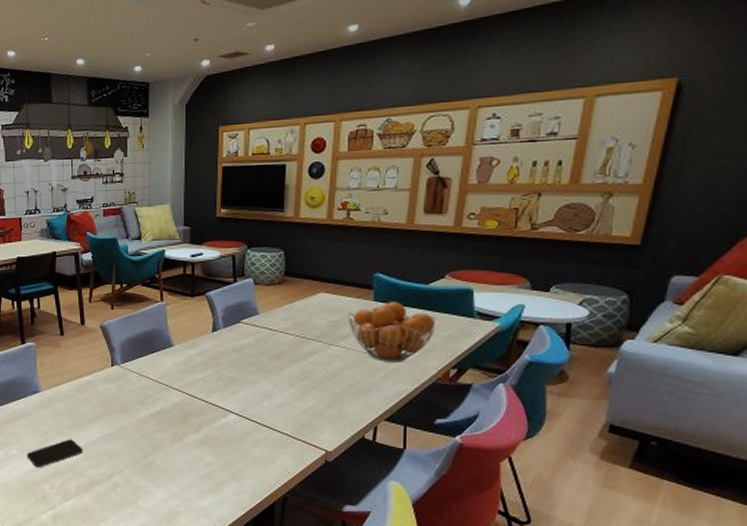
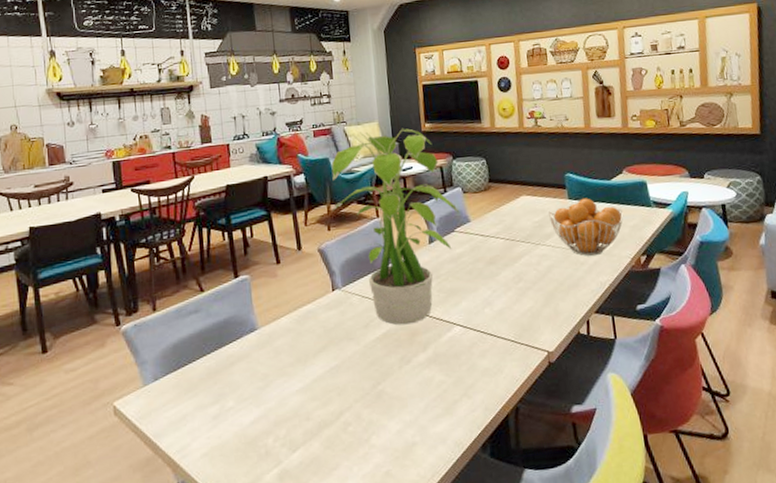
smartphone: present [27,439,83,468] -> none [245,378,308,419]
potted plant: none [117,212,247,406] -> present [331,128,459,325]

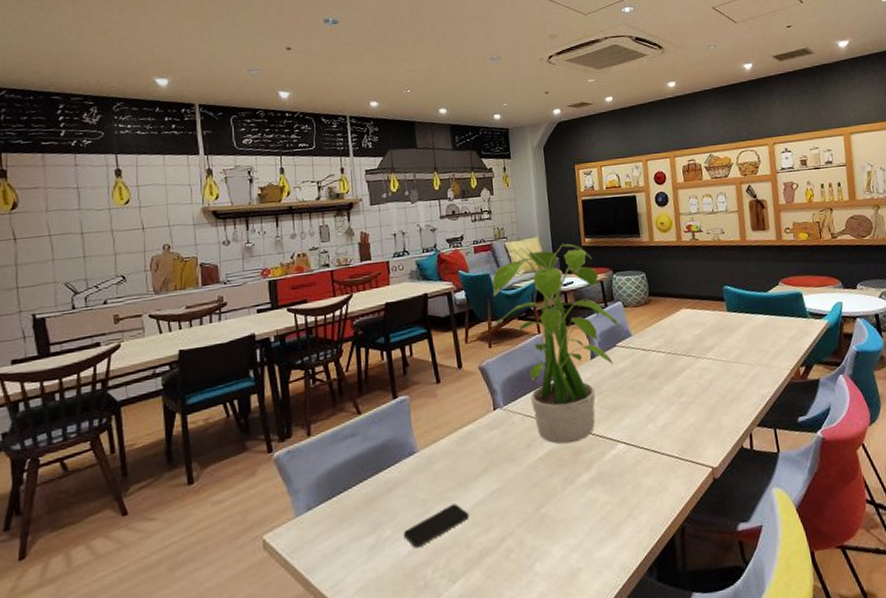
smartphone: none [245,378,308,419] -> present [403,504,469,549]
fruit basket: present [549,198,624,256] -> none [708,310,782,369]

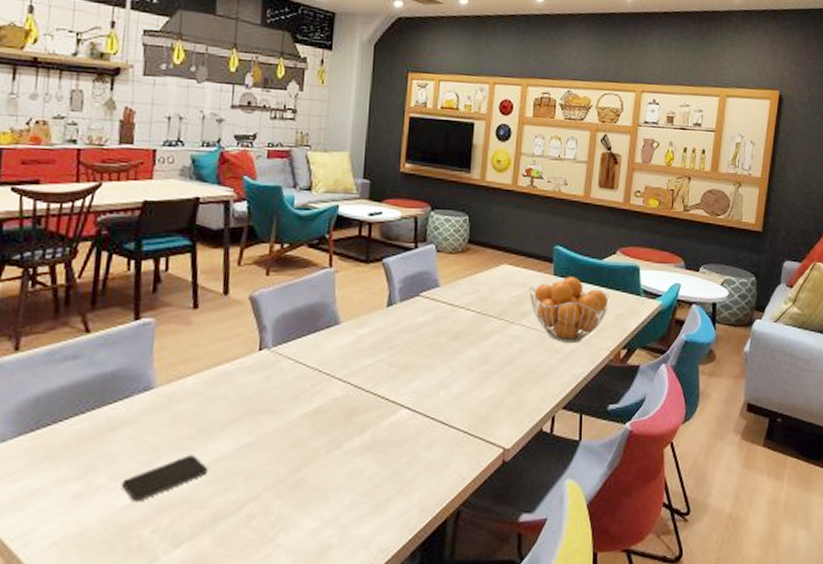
potted plant: present [492,243,620,444] -> none [276,161,428,401]
fruit basket: none [708,310,782,369] -> present [529,276,611,343]

